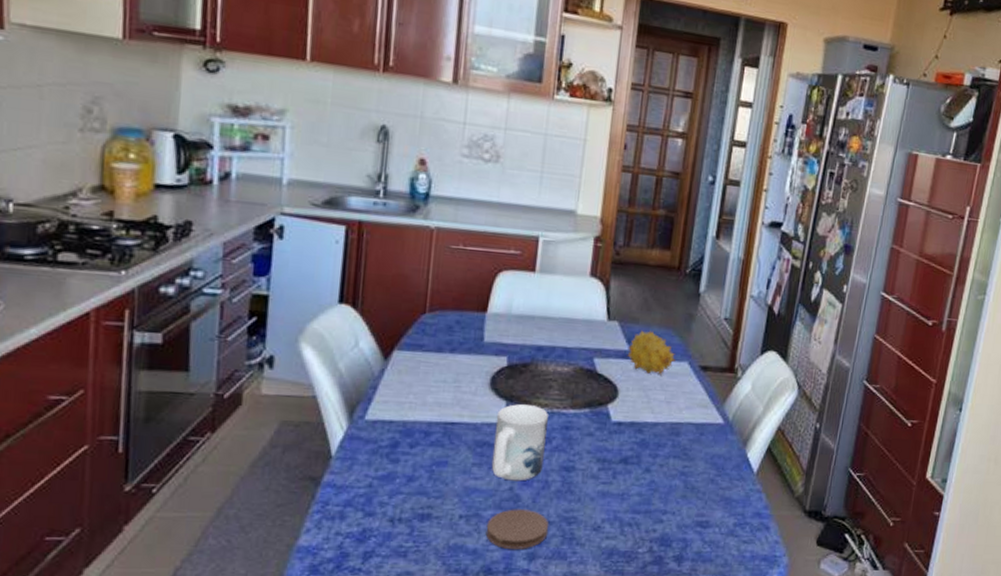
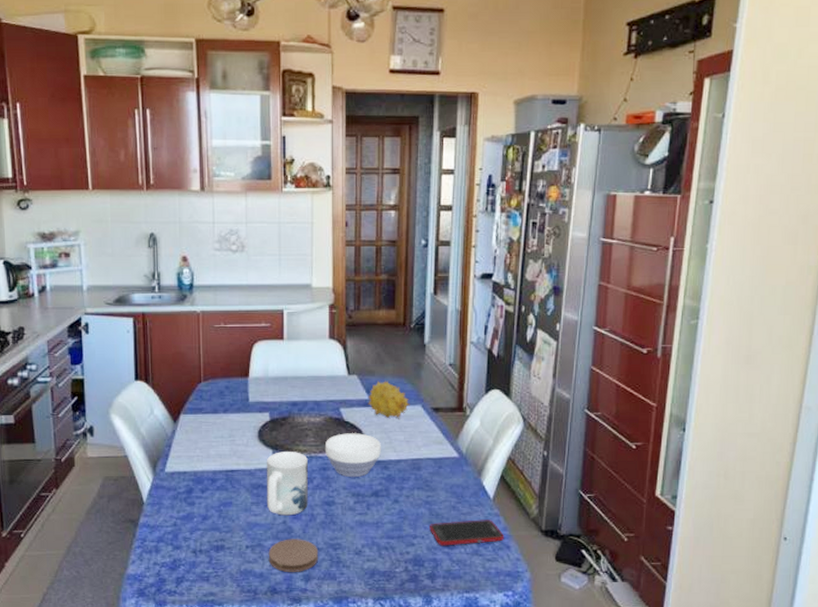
bowl: none [570,387,637,441] -> present [324,433,381,478]
cell phone: none [682,496,764,524] -> present [430,520,504,546]

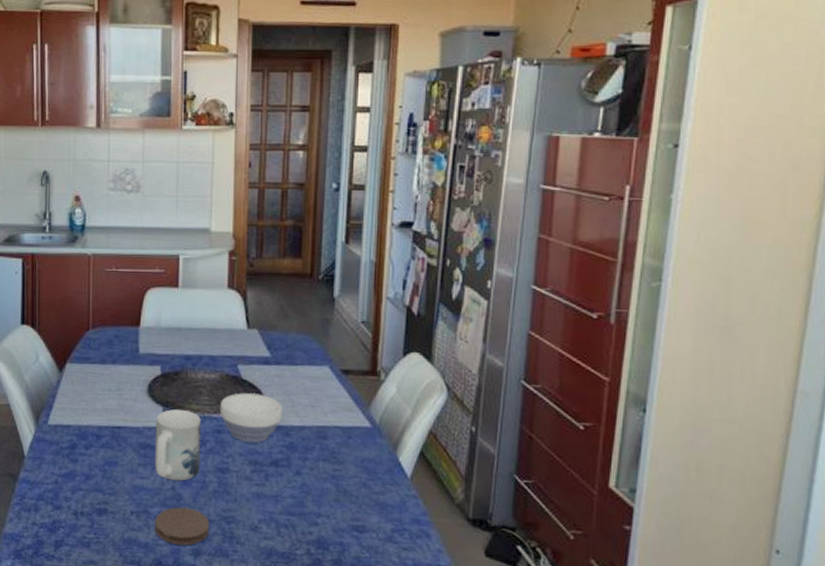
fruit: present [368,381,410,419] -> none [269,337,316,380]
cell phone: present [430,520,504,546] -> none [336,501,423,529]

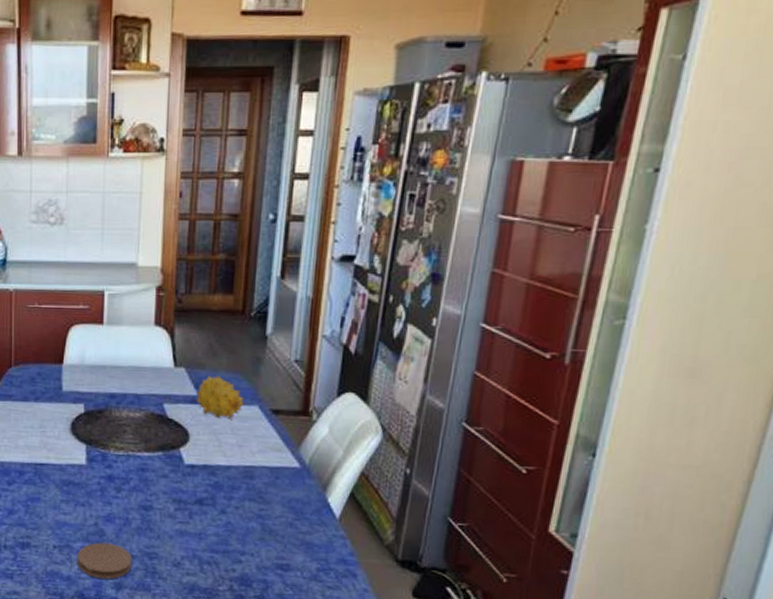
mug: present [154,409,201,481] -> none [77,447,125,518]
bowl: present [219,393,282,444] -> none [144,432,209,482]
fruit: none [269,337,316,380] -> present [196,375,245,420]

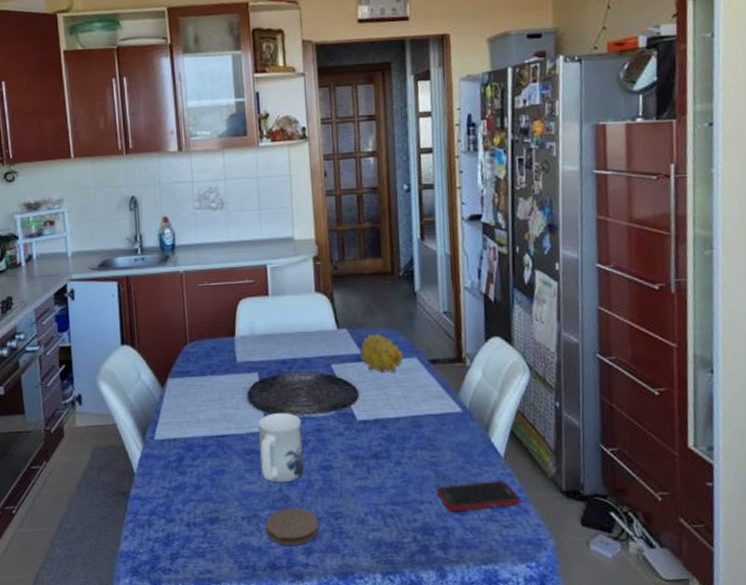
mug: none [77,447,125,518] -> present [257,413,304,483]
cell phone: none [261,540,350,568] -> present [437,481,521,512]

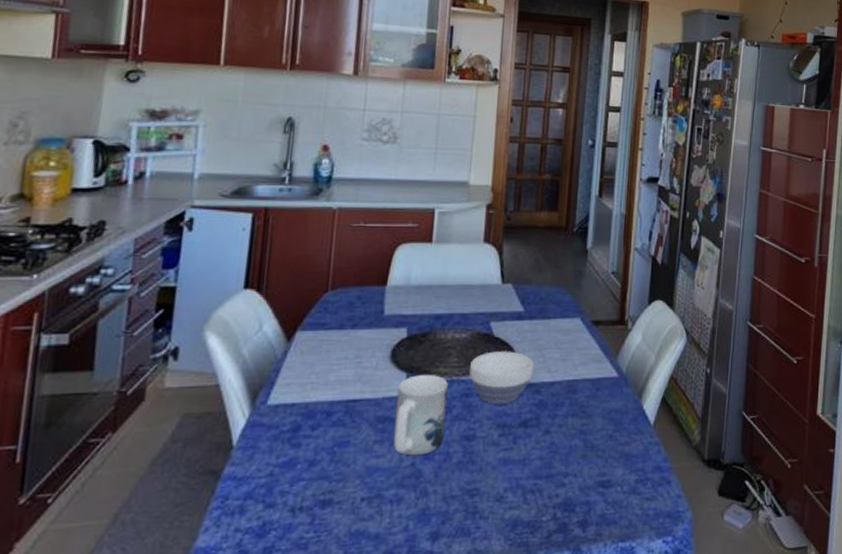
coaster: present [265,508,320,545] -> none [388,485,452,530]
bowl: none [317,390,378,439] -> present [468,351,534,405]
fruit: present [359,333,405,373] -> none [522,290,568,334]
cell phone: present [437,481,521,512] -> none [583,450,664,485]

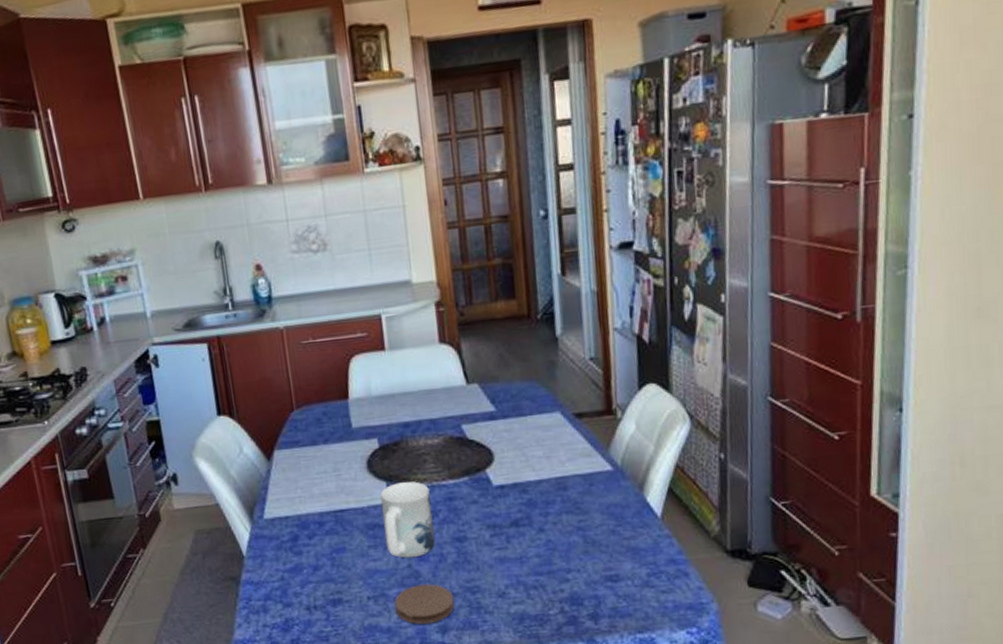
coaster: none [388,485,452,530] -> present [394,584,455,624]
bowl: present [468,351,534,405] -> none [447,452,517,507]

